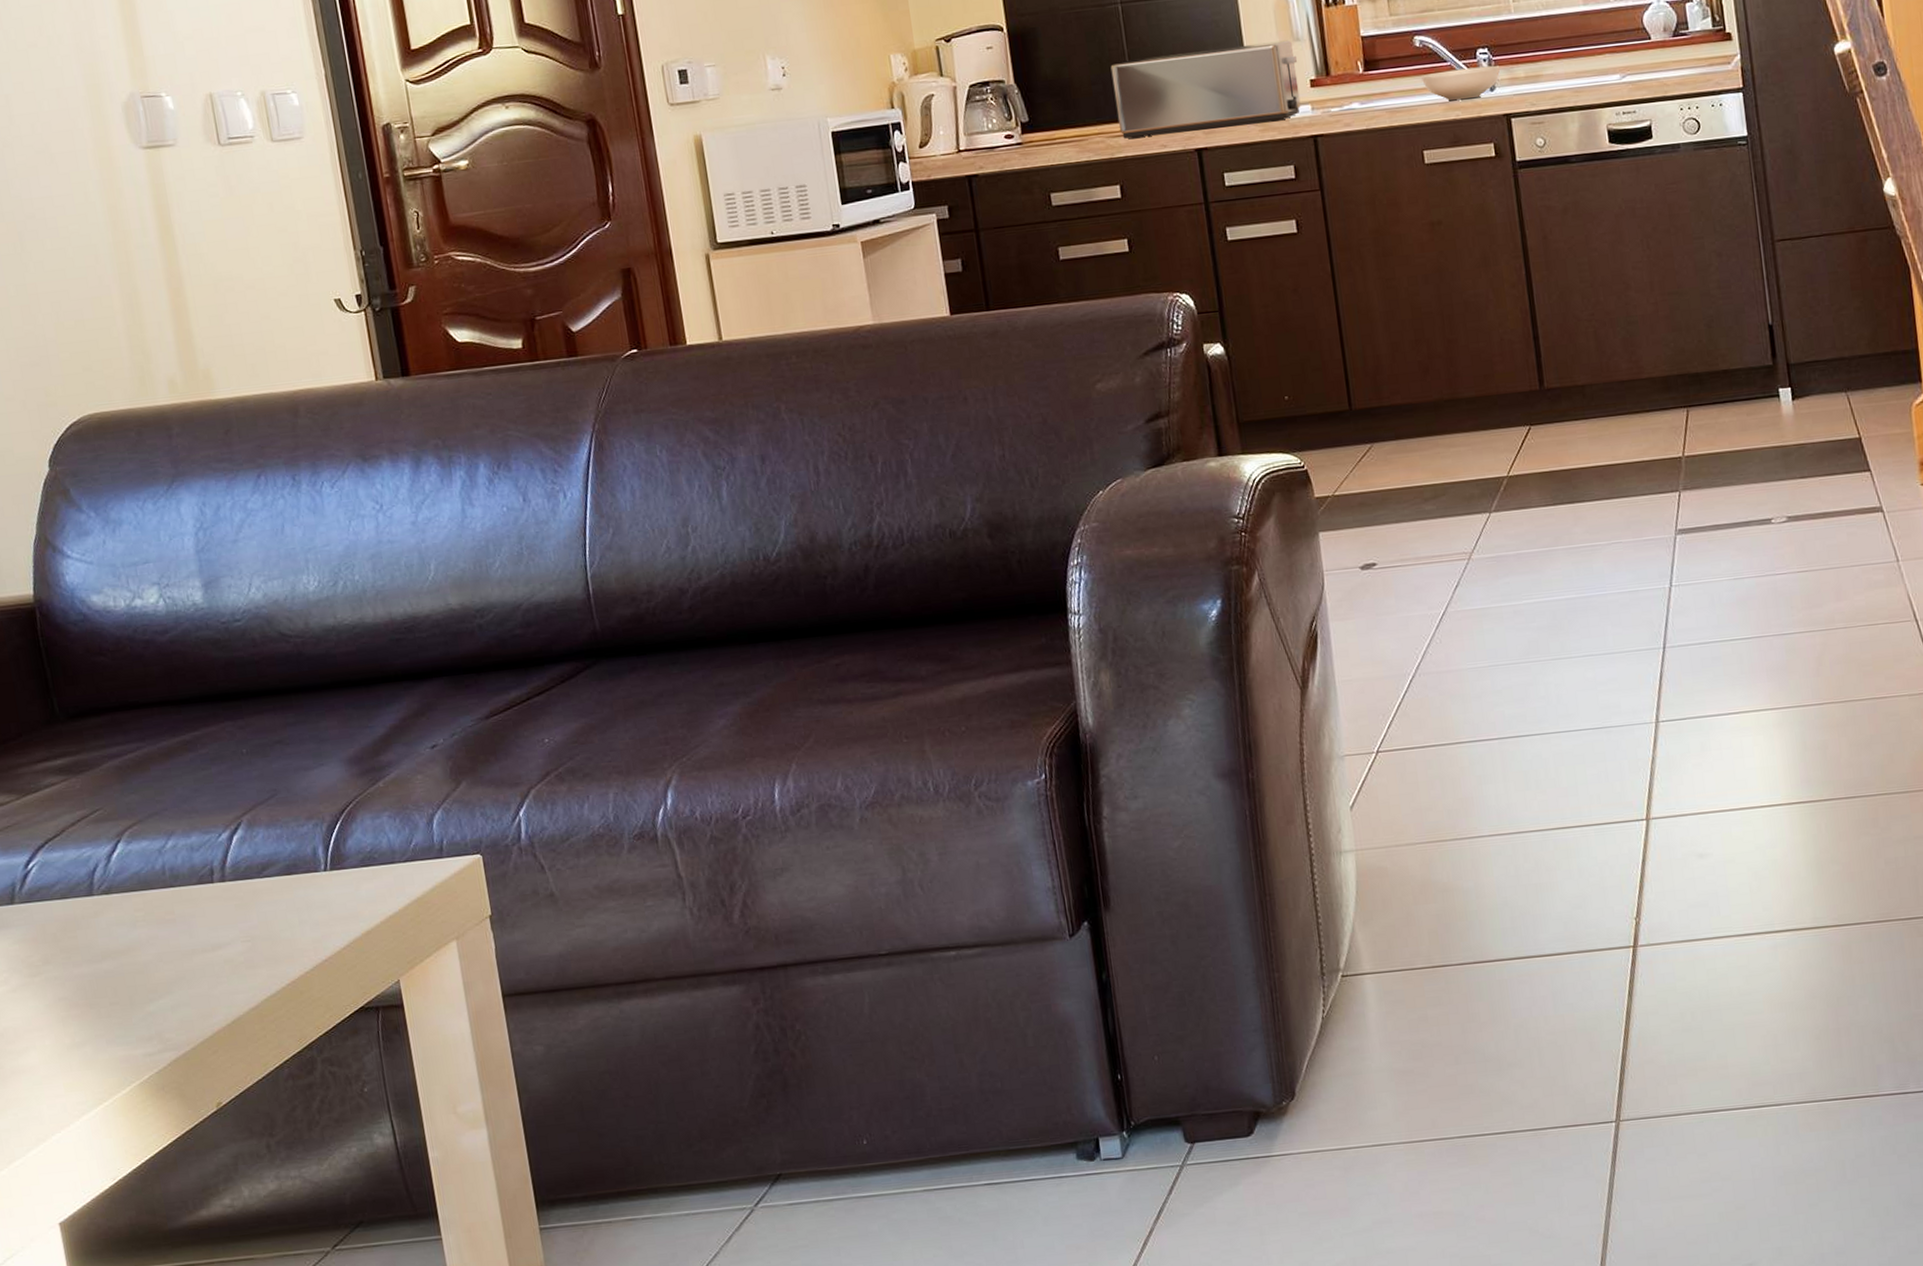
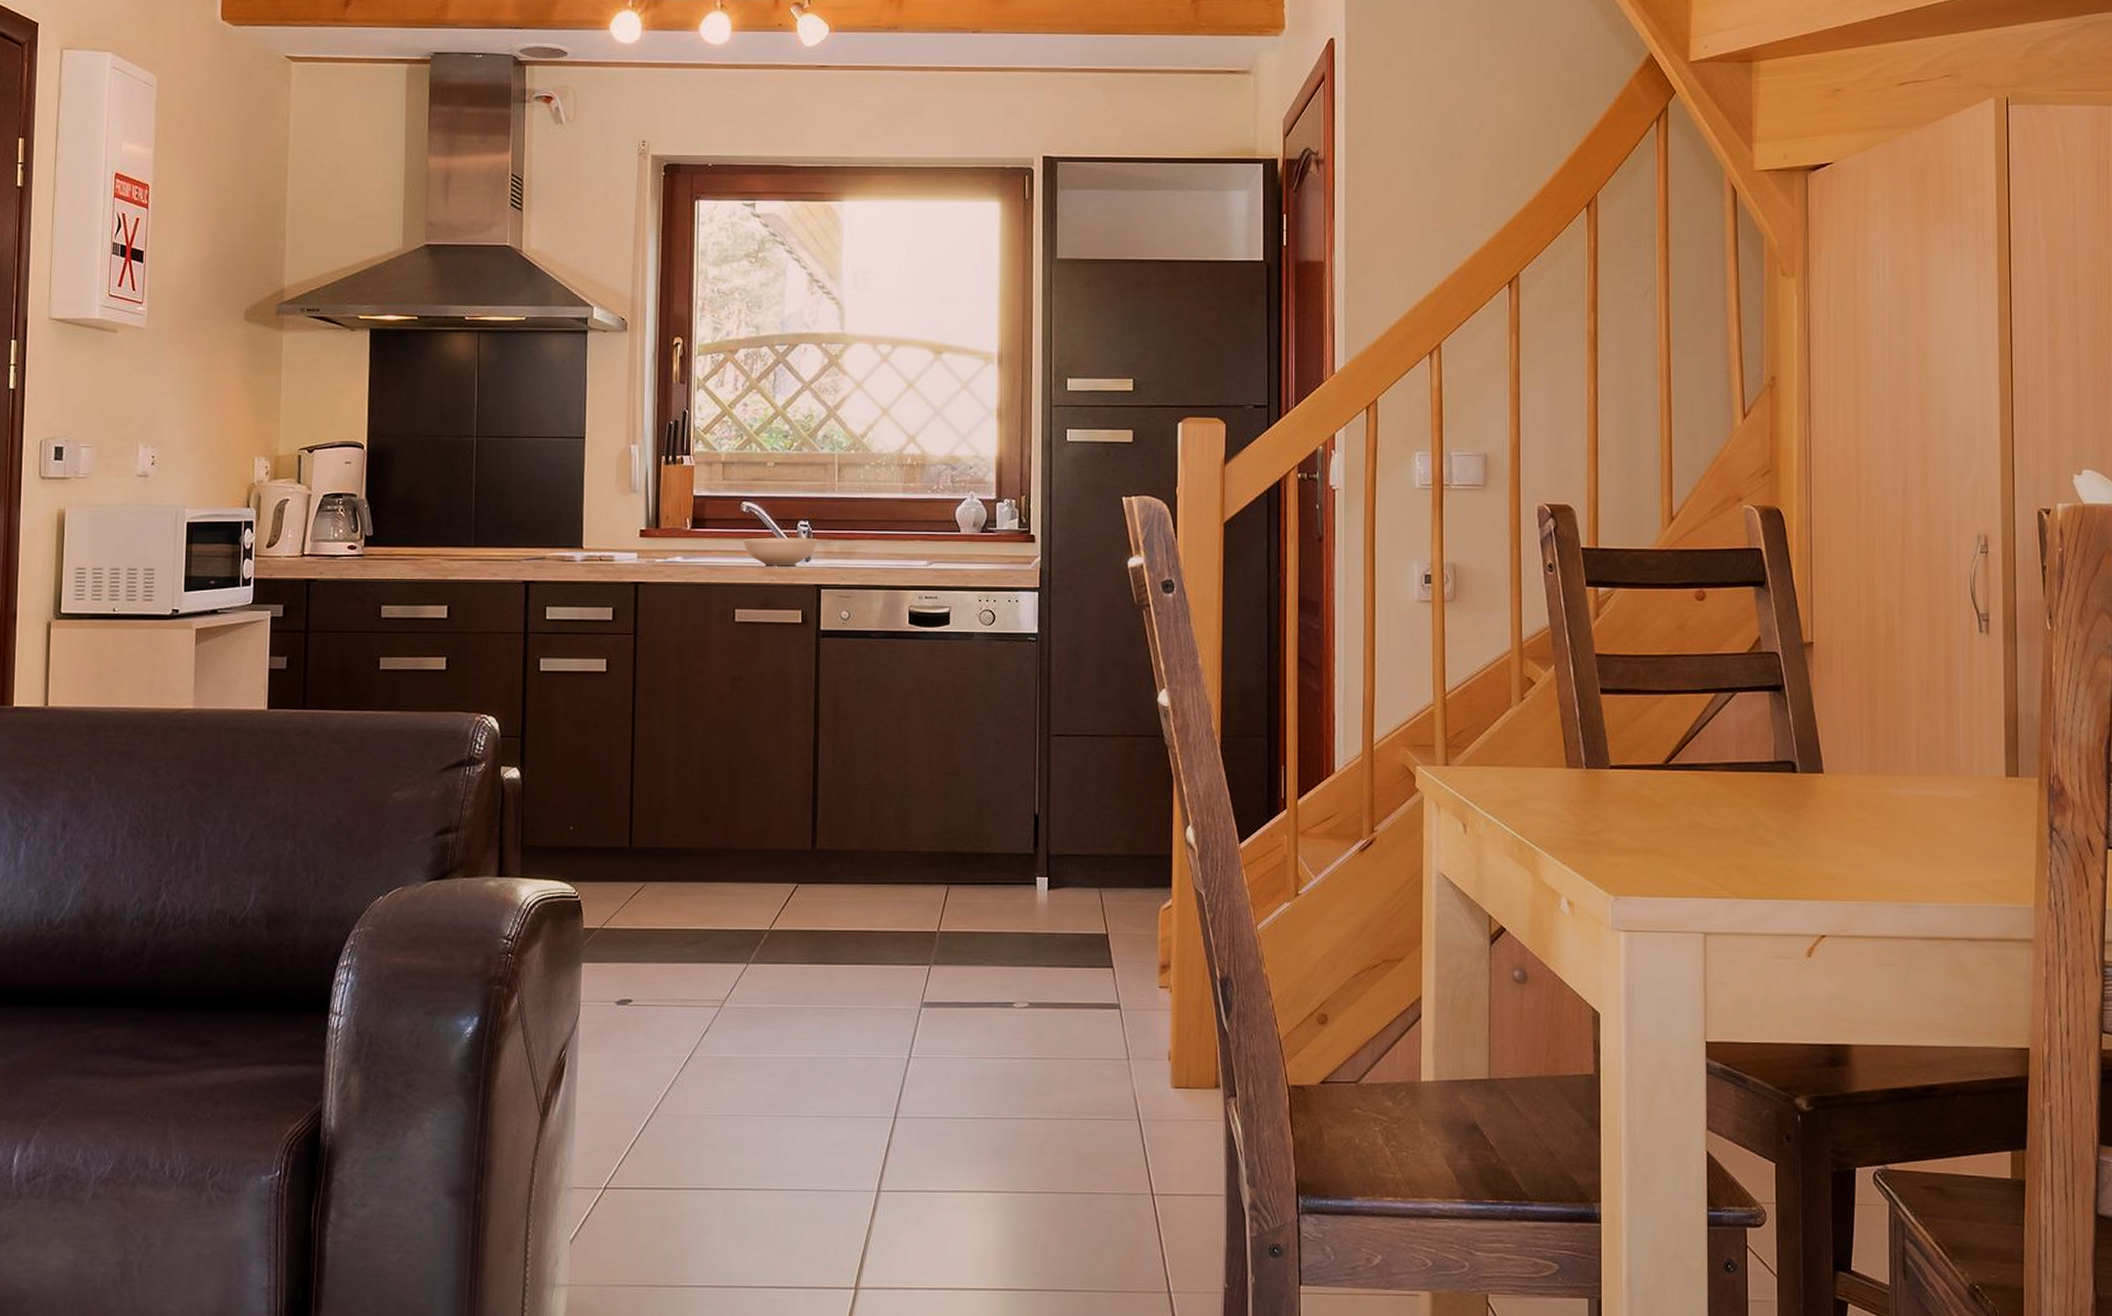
toaster: present [1110,40,1301,139] -> none [455,489,632,564]

